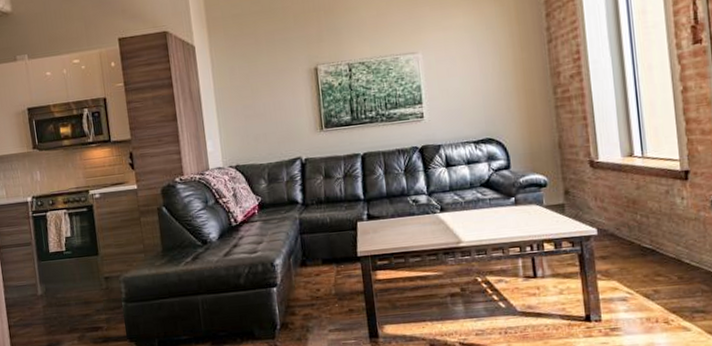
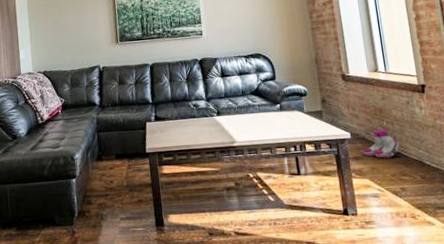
boots: none [611,223,654,257] -> present [363,129,399,158]

